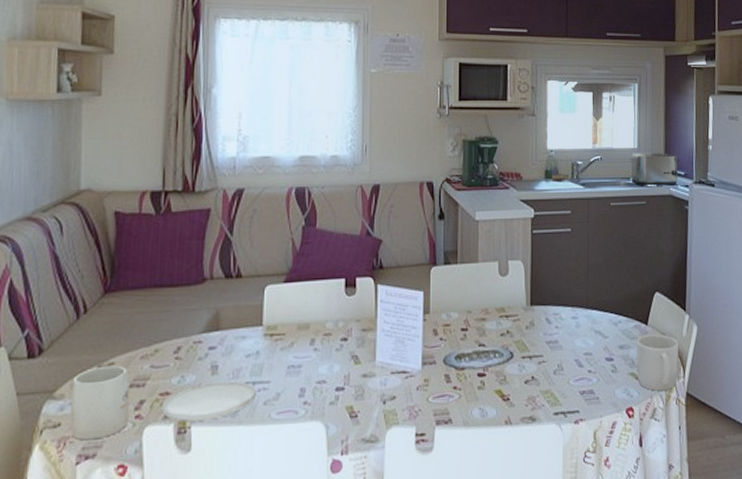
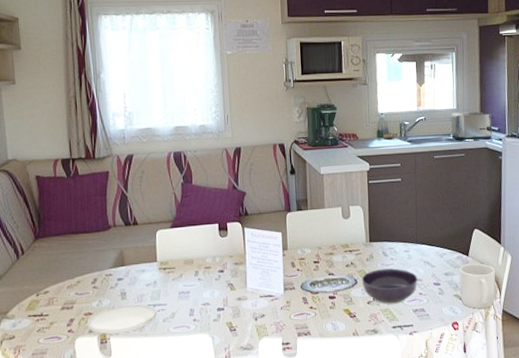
mug: present [70,365,130,441] -> none [19,293,63,349]
bowl: none [518,339,587,384] -> present [361,268,418,304]

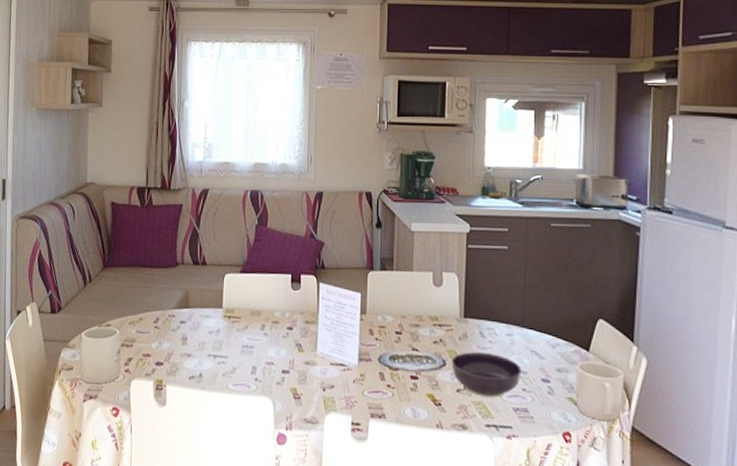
mug: none [19,293,63,349] -> present [79,326,121,385]
plate: present [87,304,157,335] -> none [144,351,218,383]

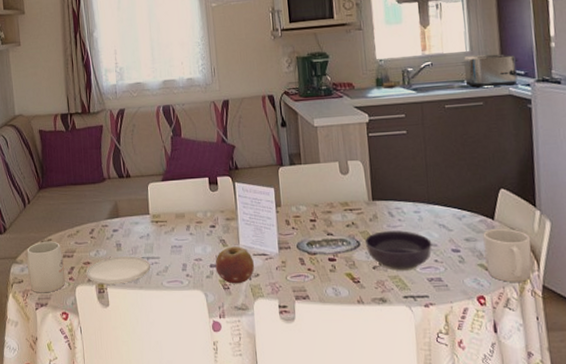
plate: none [144,351,218,383] -> present [86,256,151,285]
fruit: none [287,352,331,395] -> present [215,246,255,284]

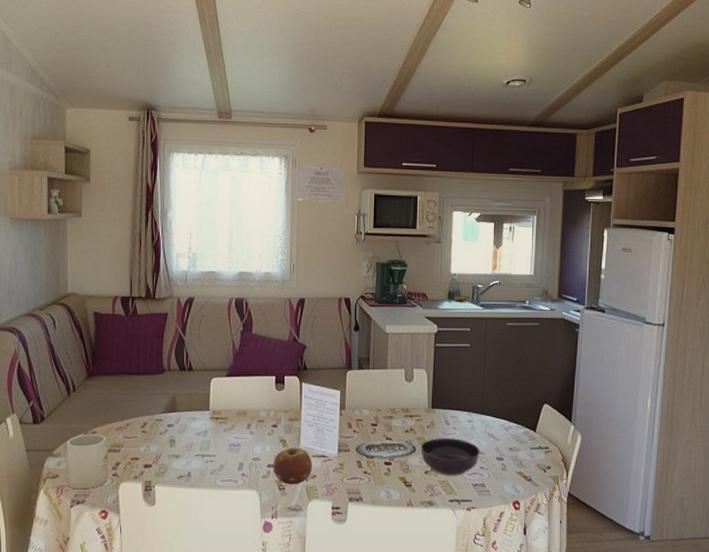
plate: present [86,256,151,285] -> none [133,453,205,482]
toaster: present [464,53,518,88] -> none [526,279,573,310]
mug: present [483,228,532,282] -> none [524,439,564,489]

